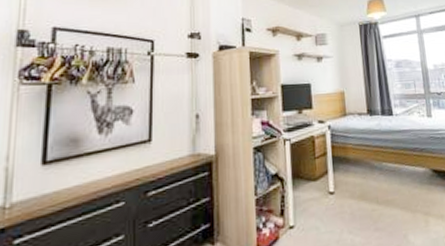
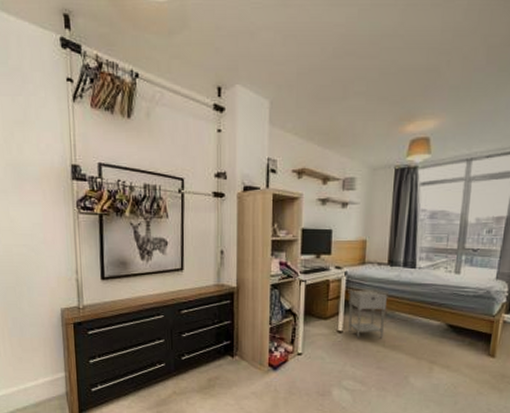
nightstand: none [334,141,375,198] -> present [348,289,388,338]

